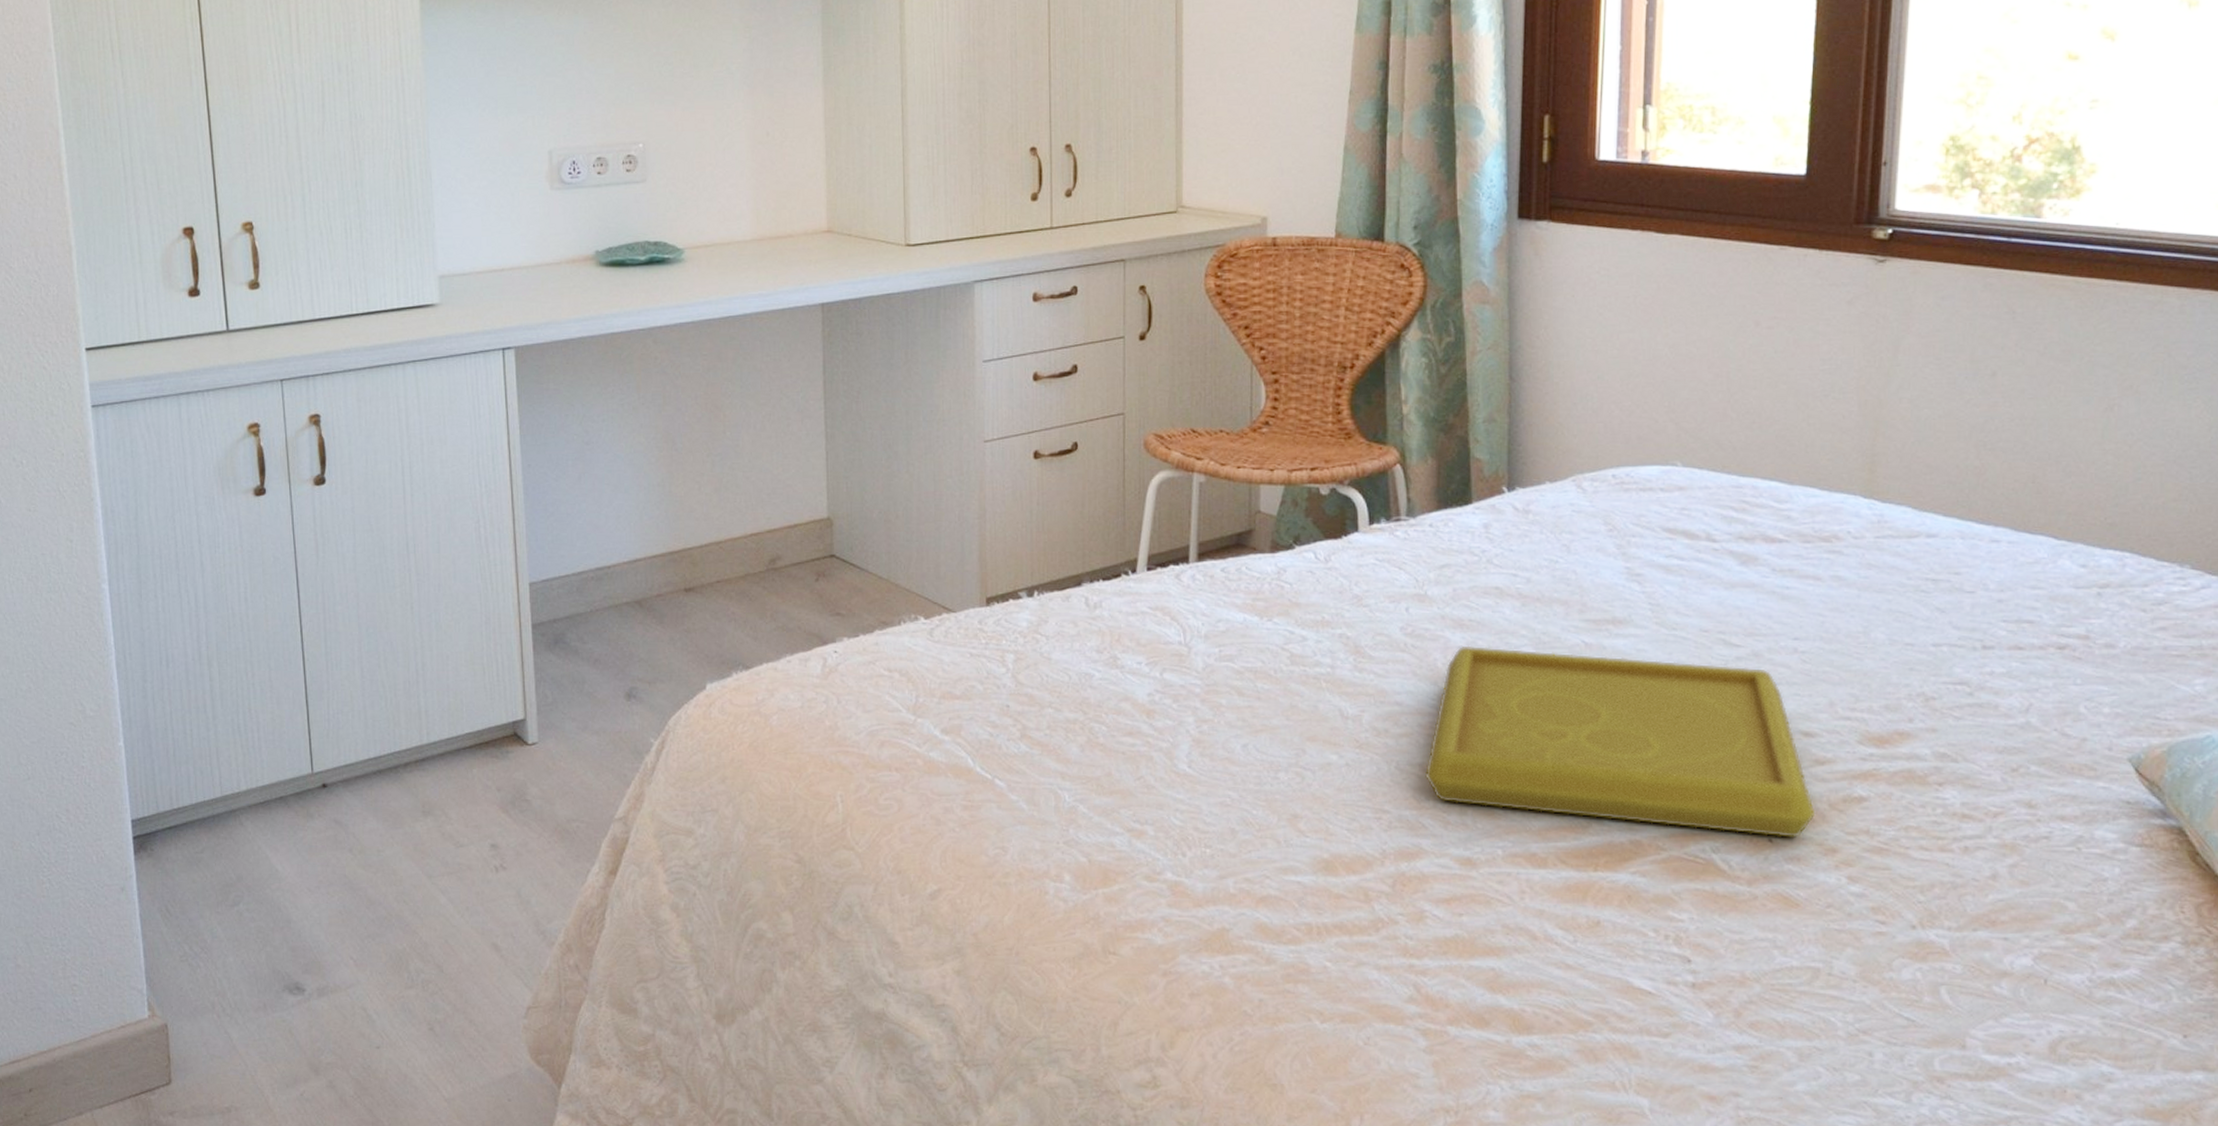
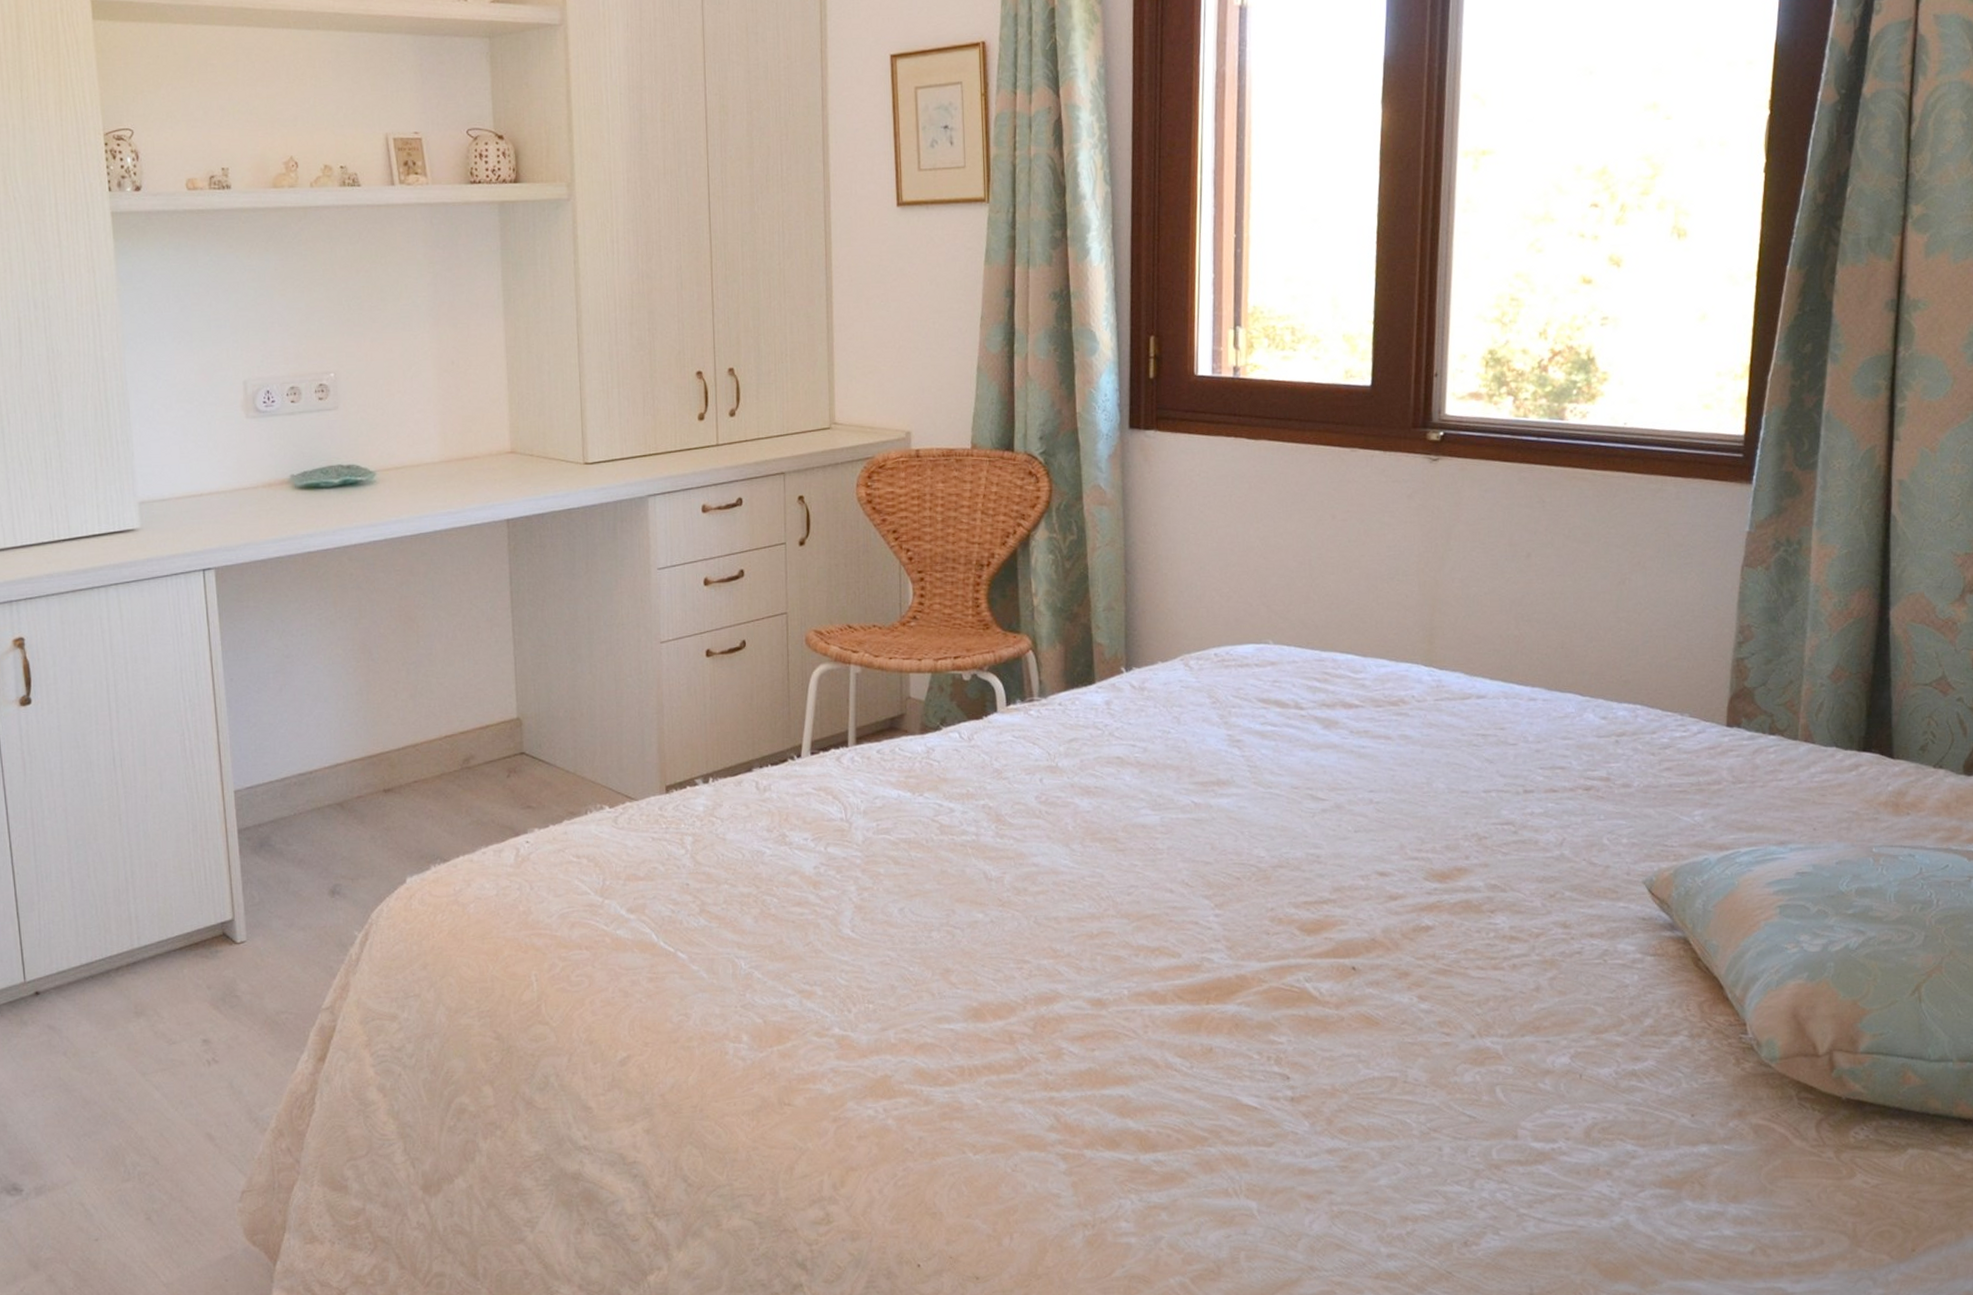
serving tray: present [1424,645,1816,838] -> none [1059,810,1391,965]

